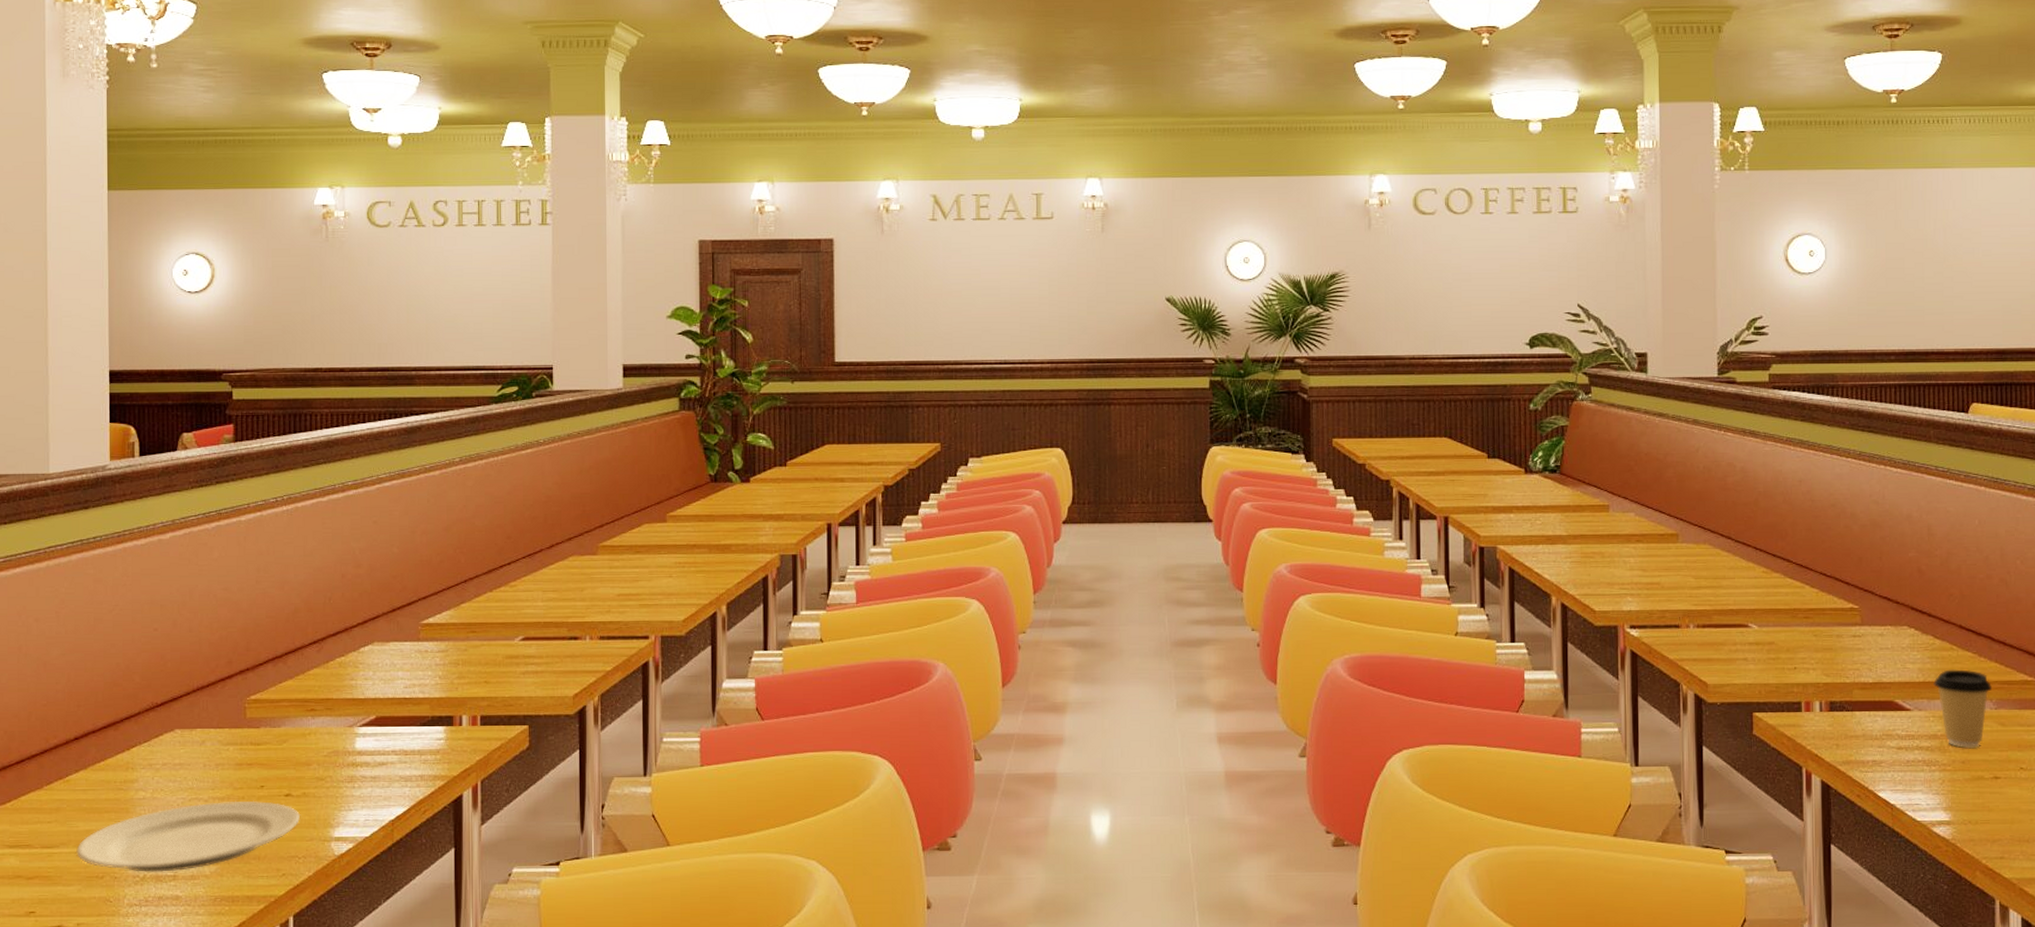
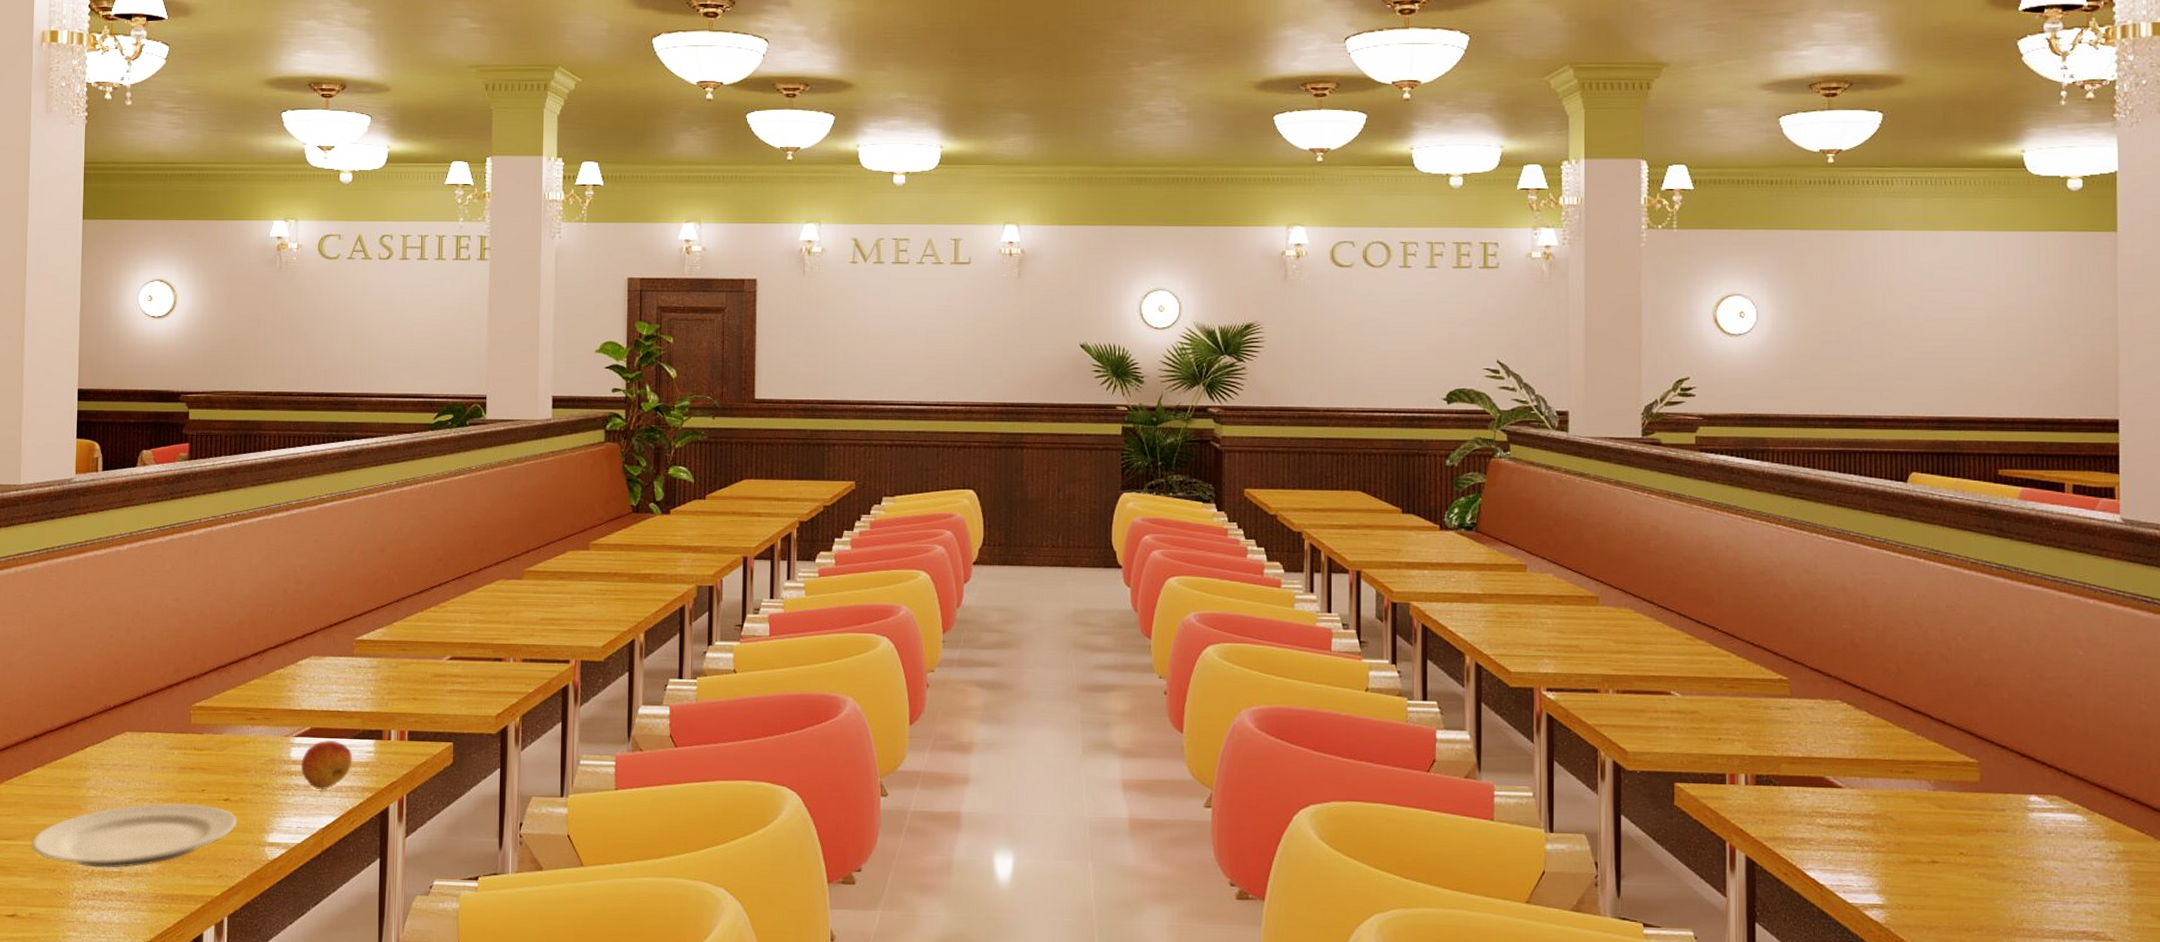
fruit: none [366,728,422,781] -> present [300,740,353,790]
coffee cup: present [1933,669,1993,748] -> none [1867,747,1931,830]

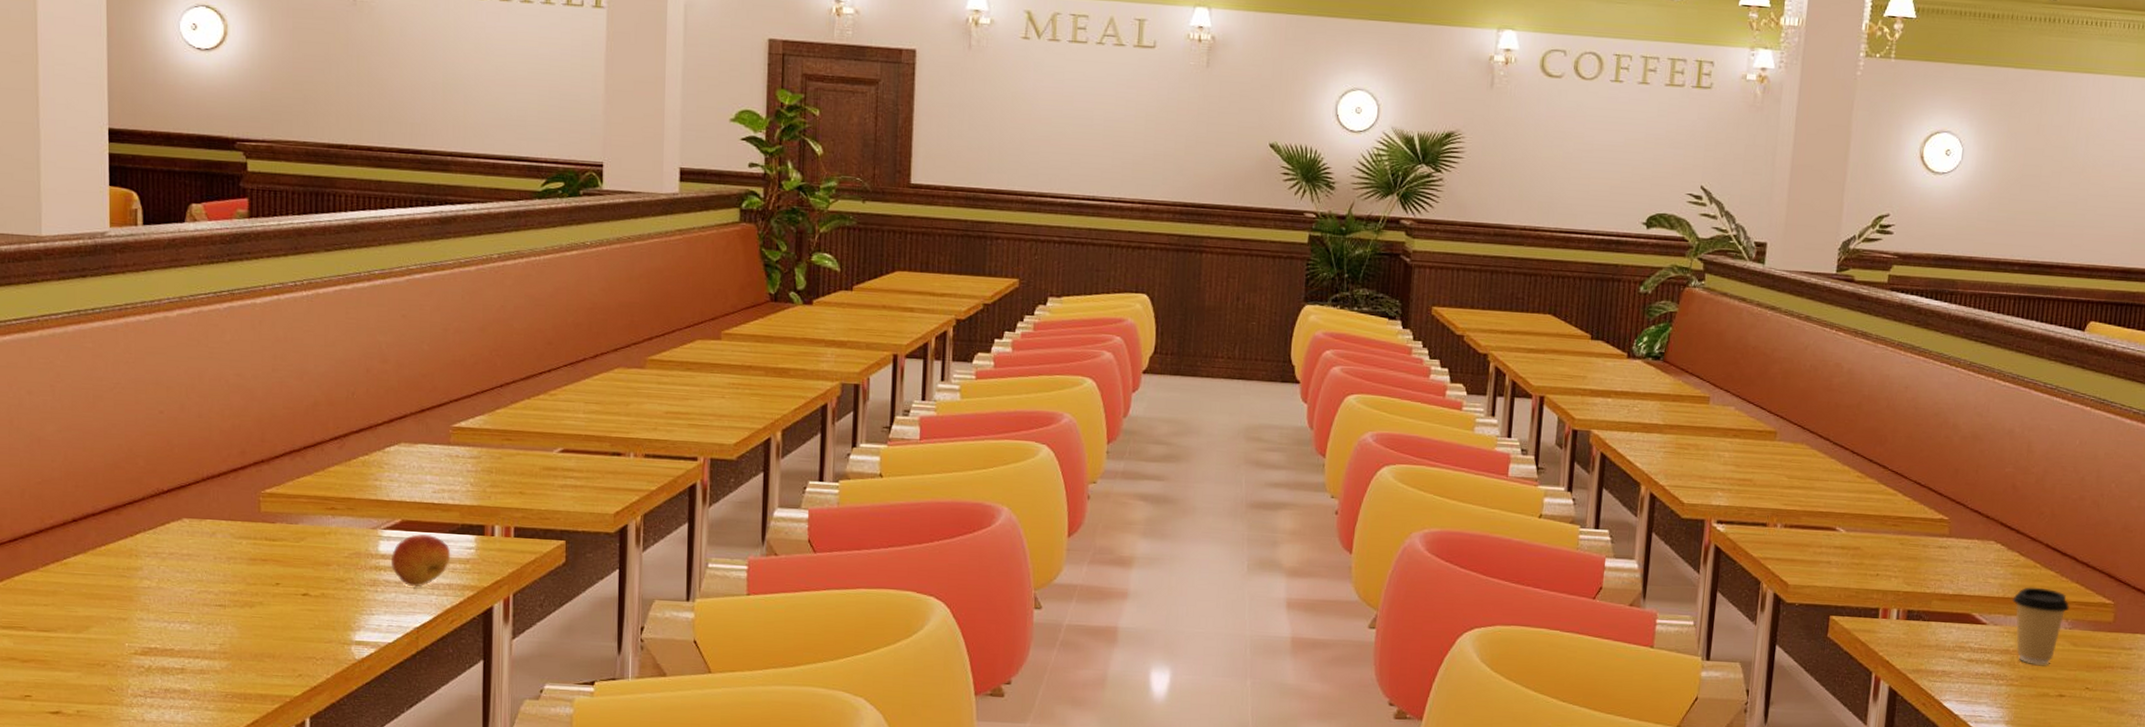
plate: present [32,803,238,868] -> none [75,596,319,665]
coffee cup: none [1867,747,1931,830] -> present [2012,587,2070,665]

